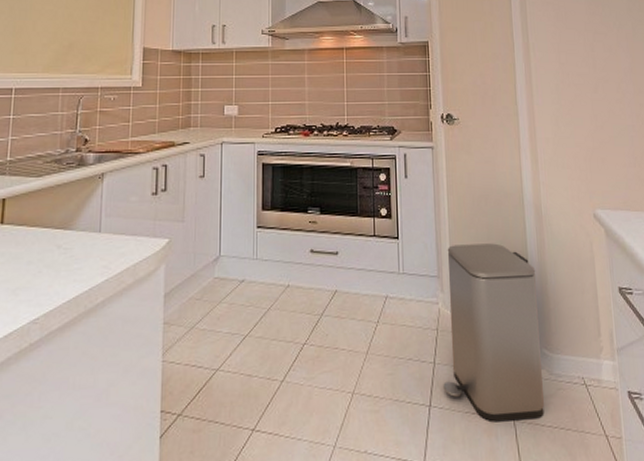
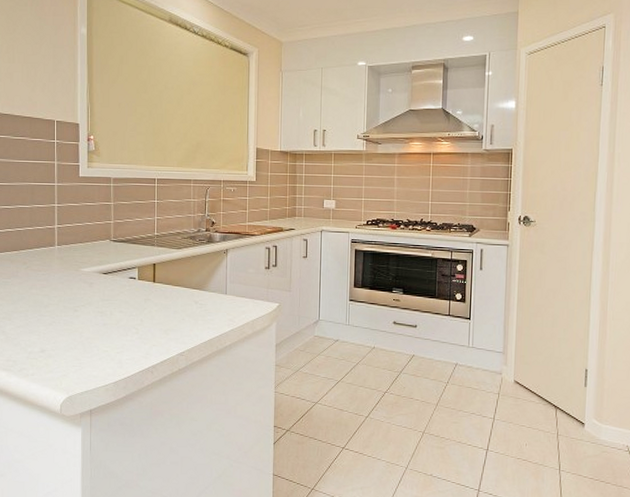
pedal bin: present [443,243,544,423] -> none [500,328,595,471]

